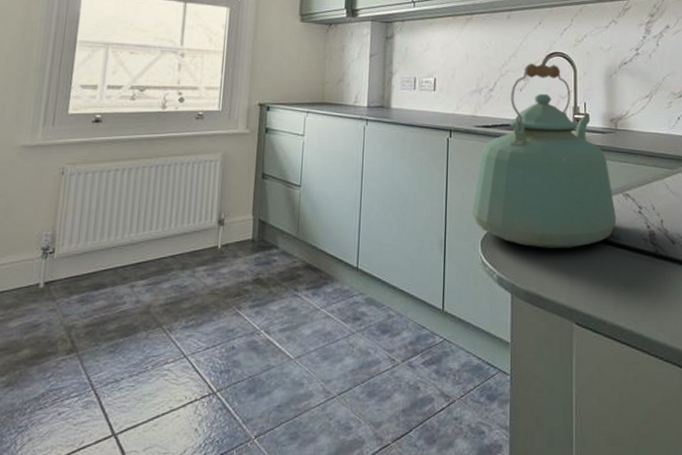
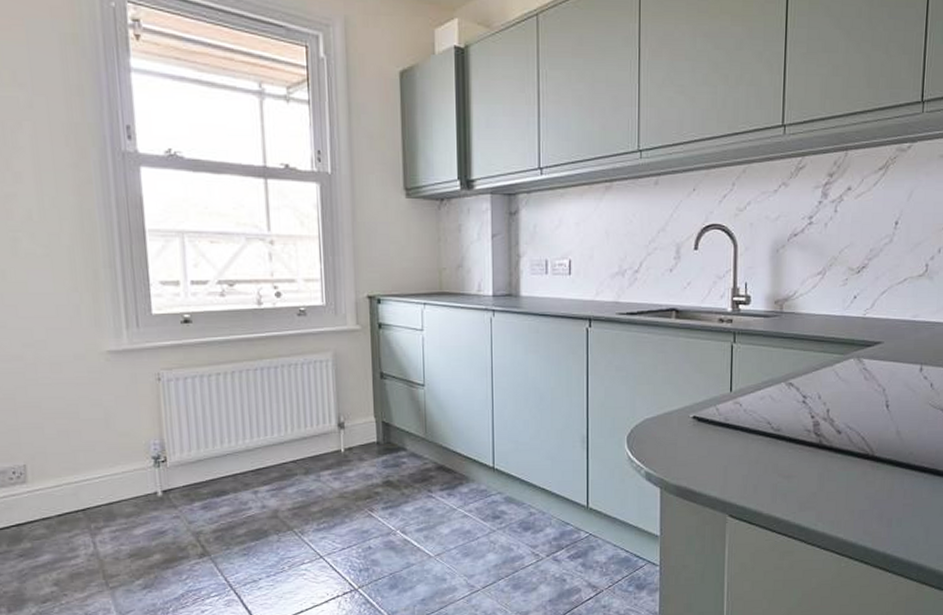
kettle: present [472,63,617,248] -> none [616,238,778,442]

